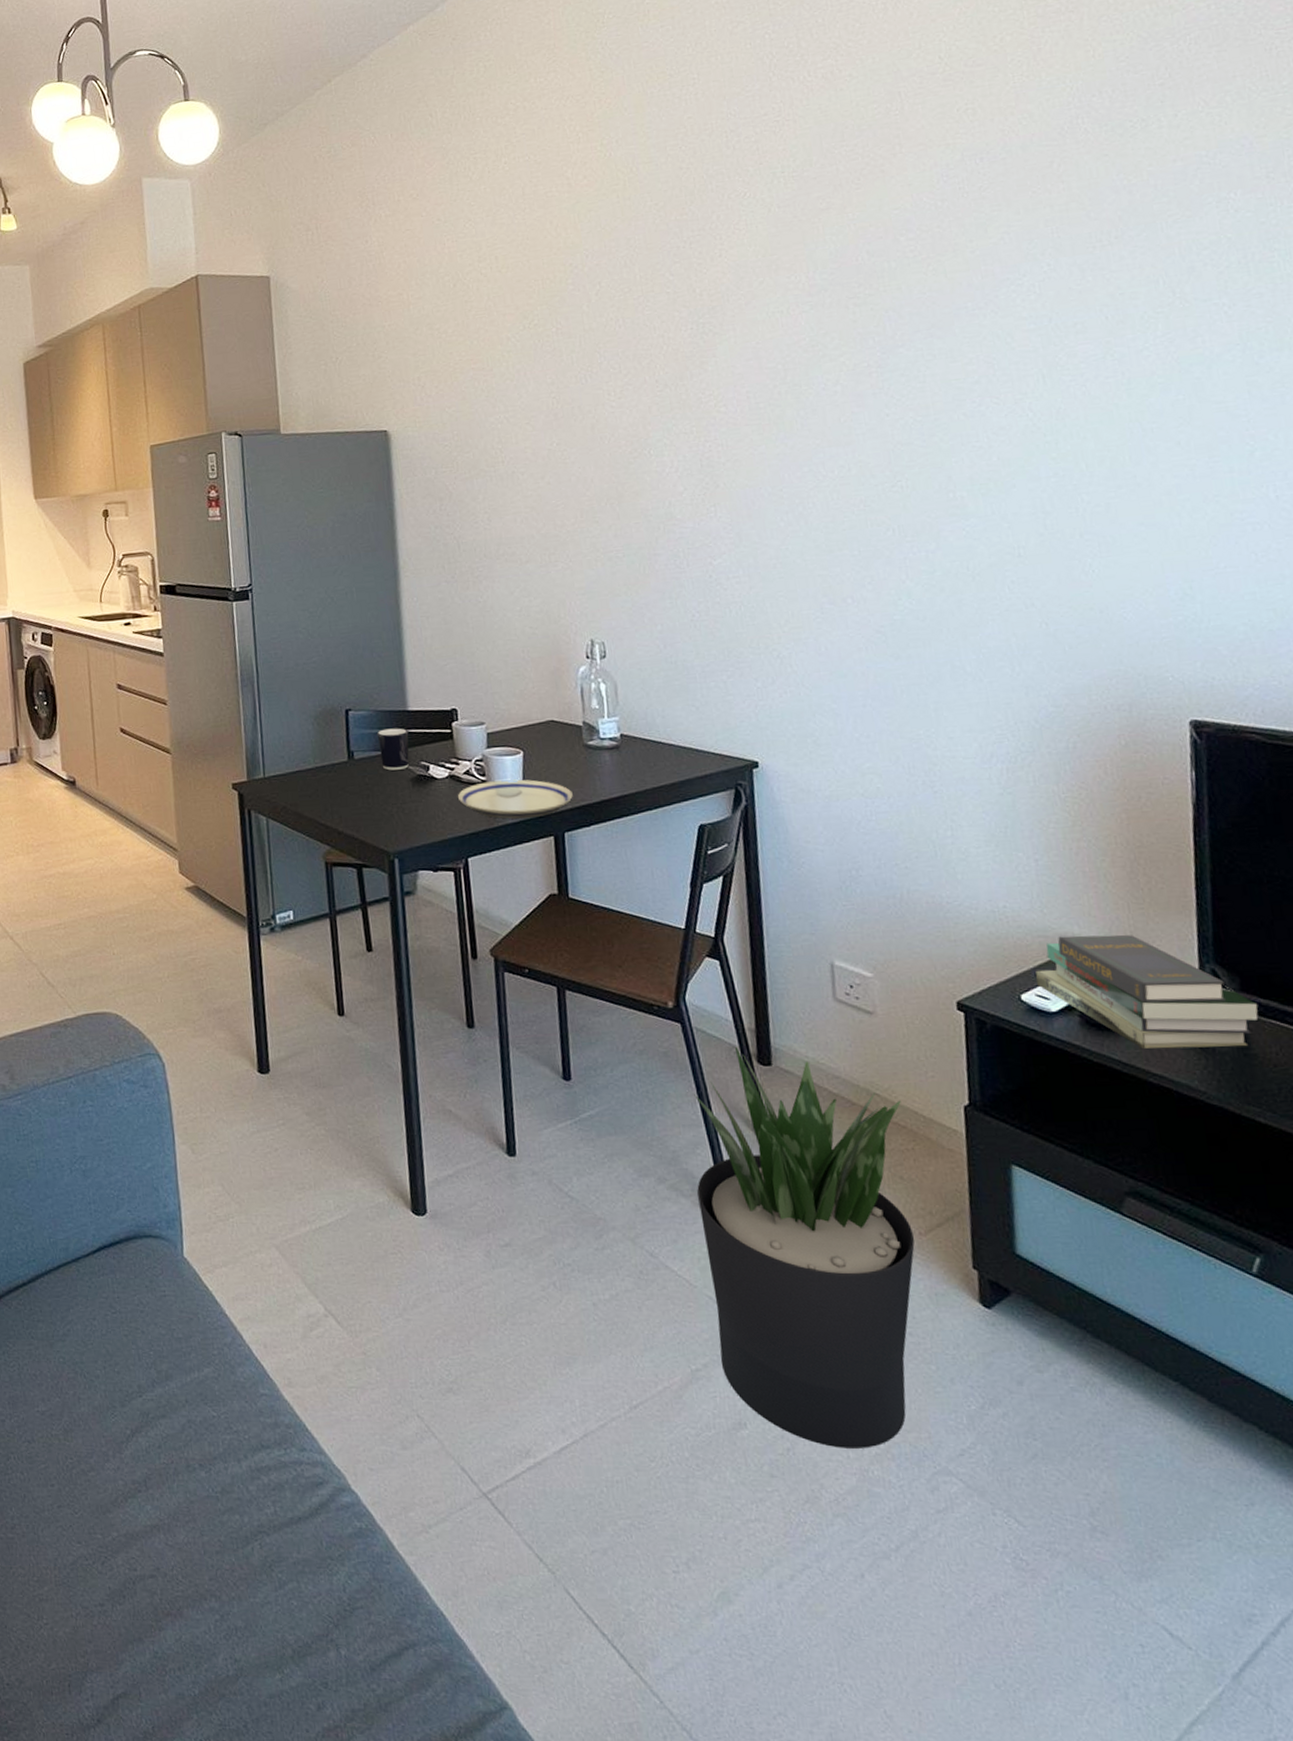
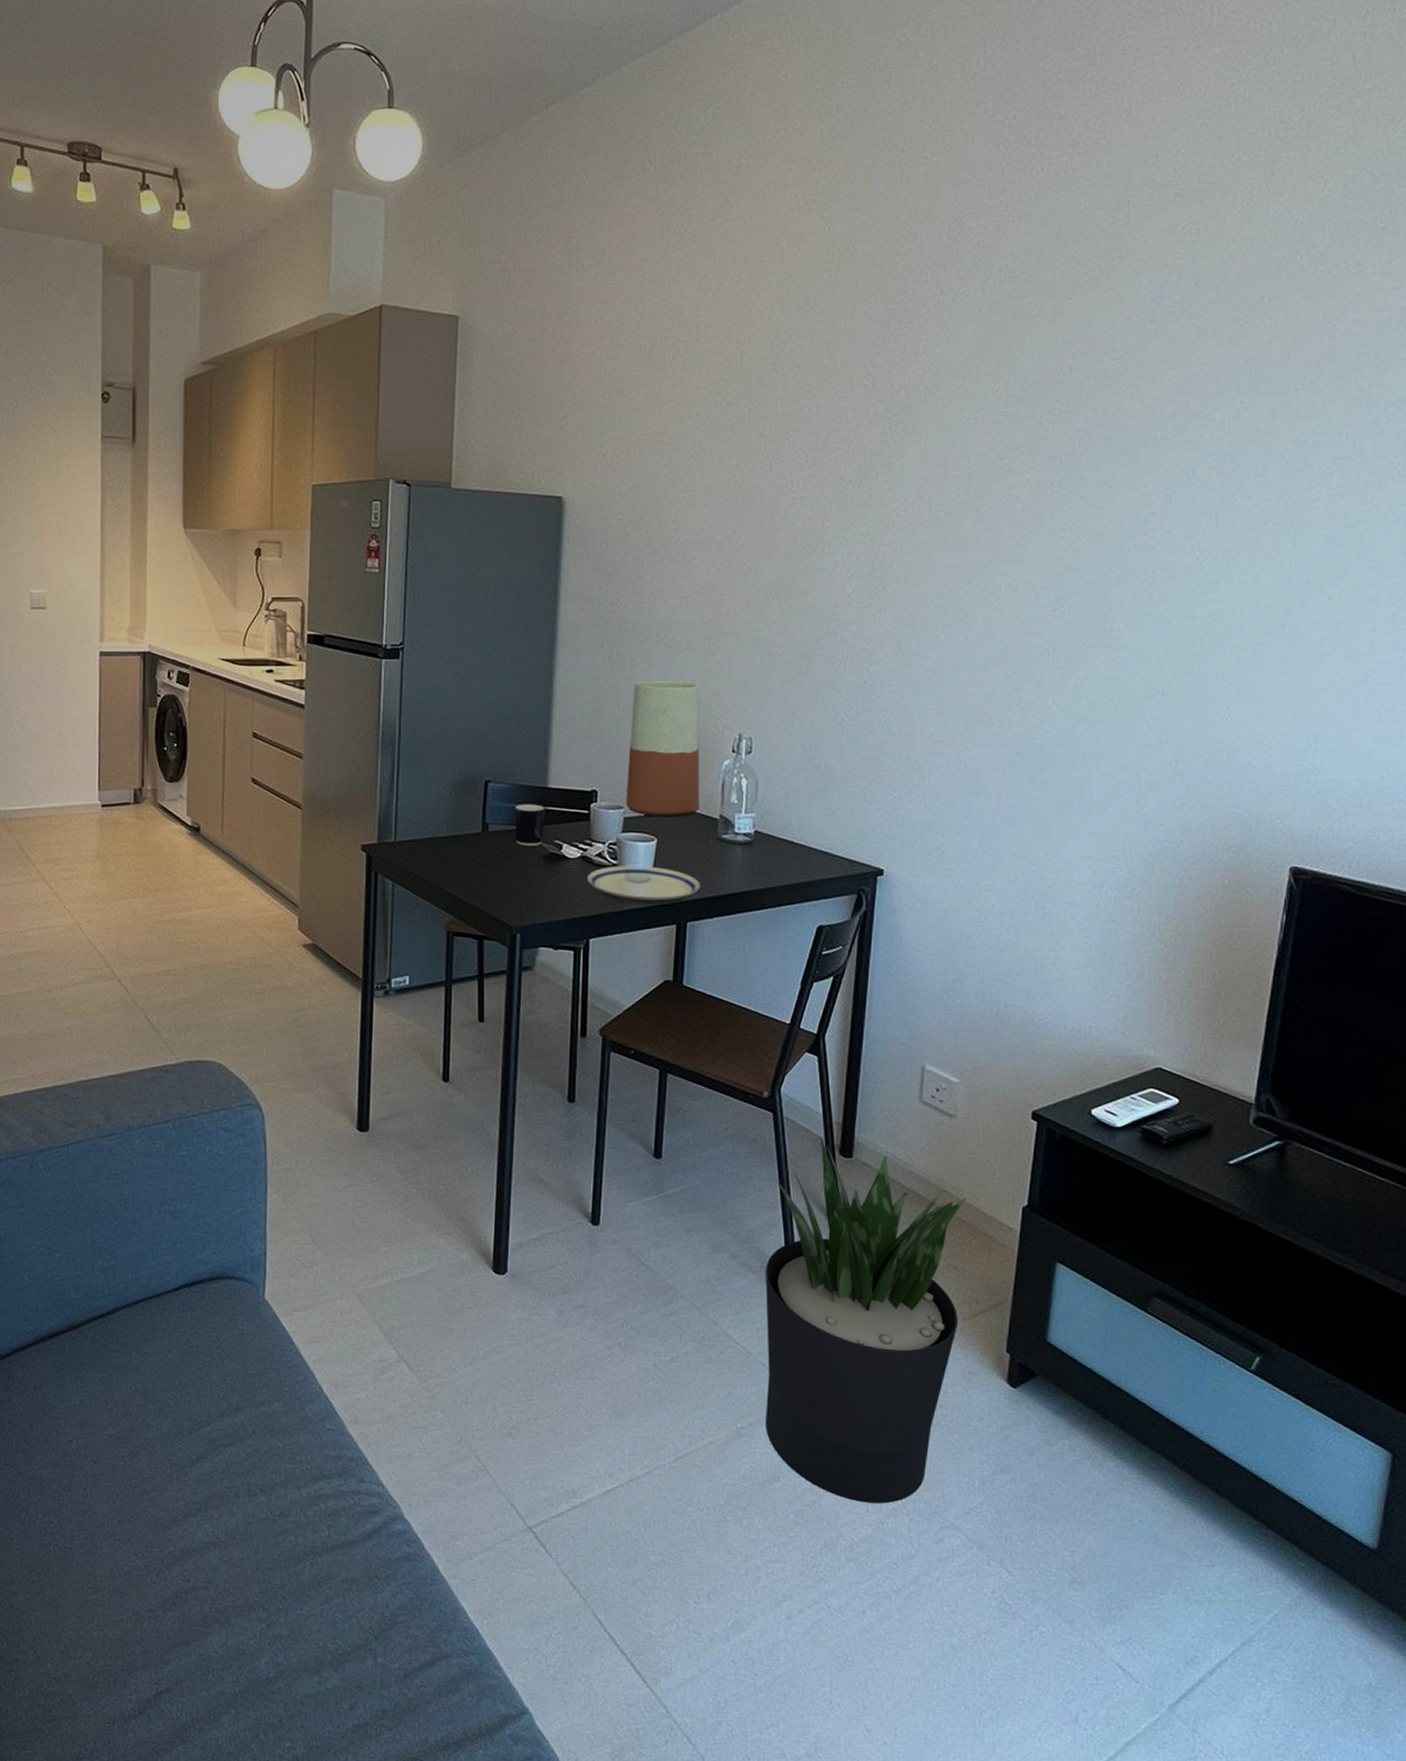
vase: none [479,593,561,730] -> present [626,680,700,817]
books: present [1036,934,1259,1049] -> none [1107,1058,1300,1171]

